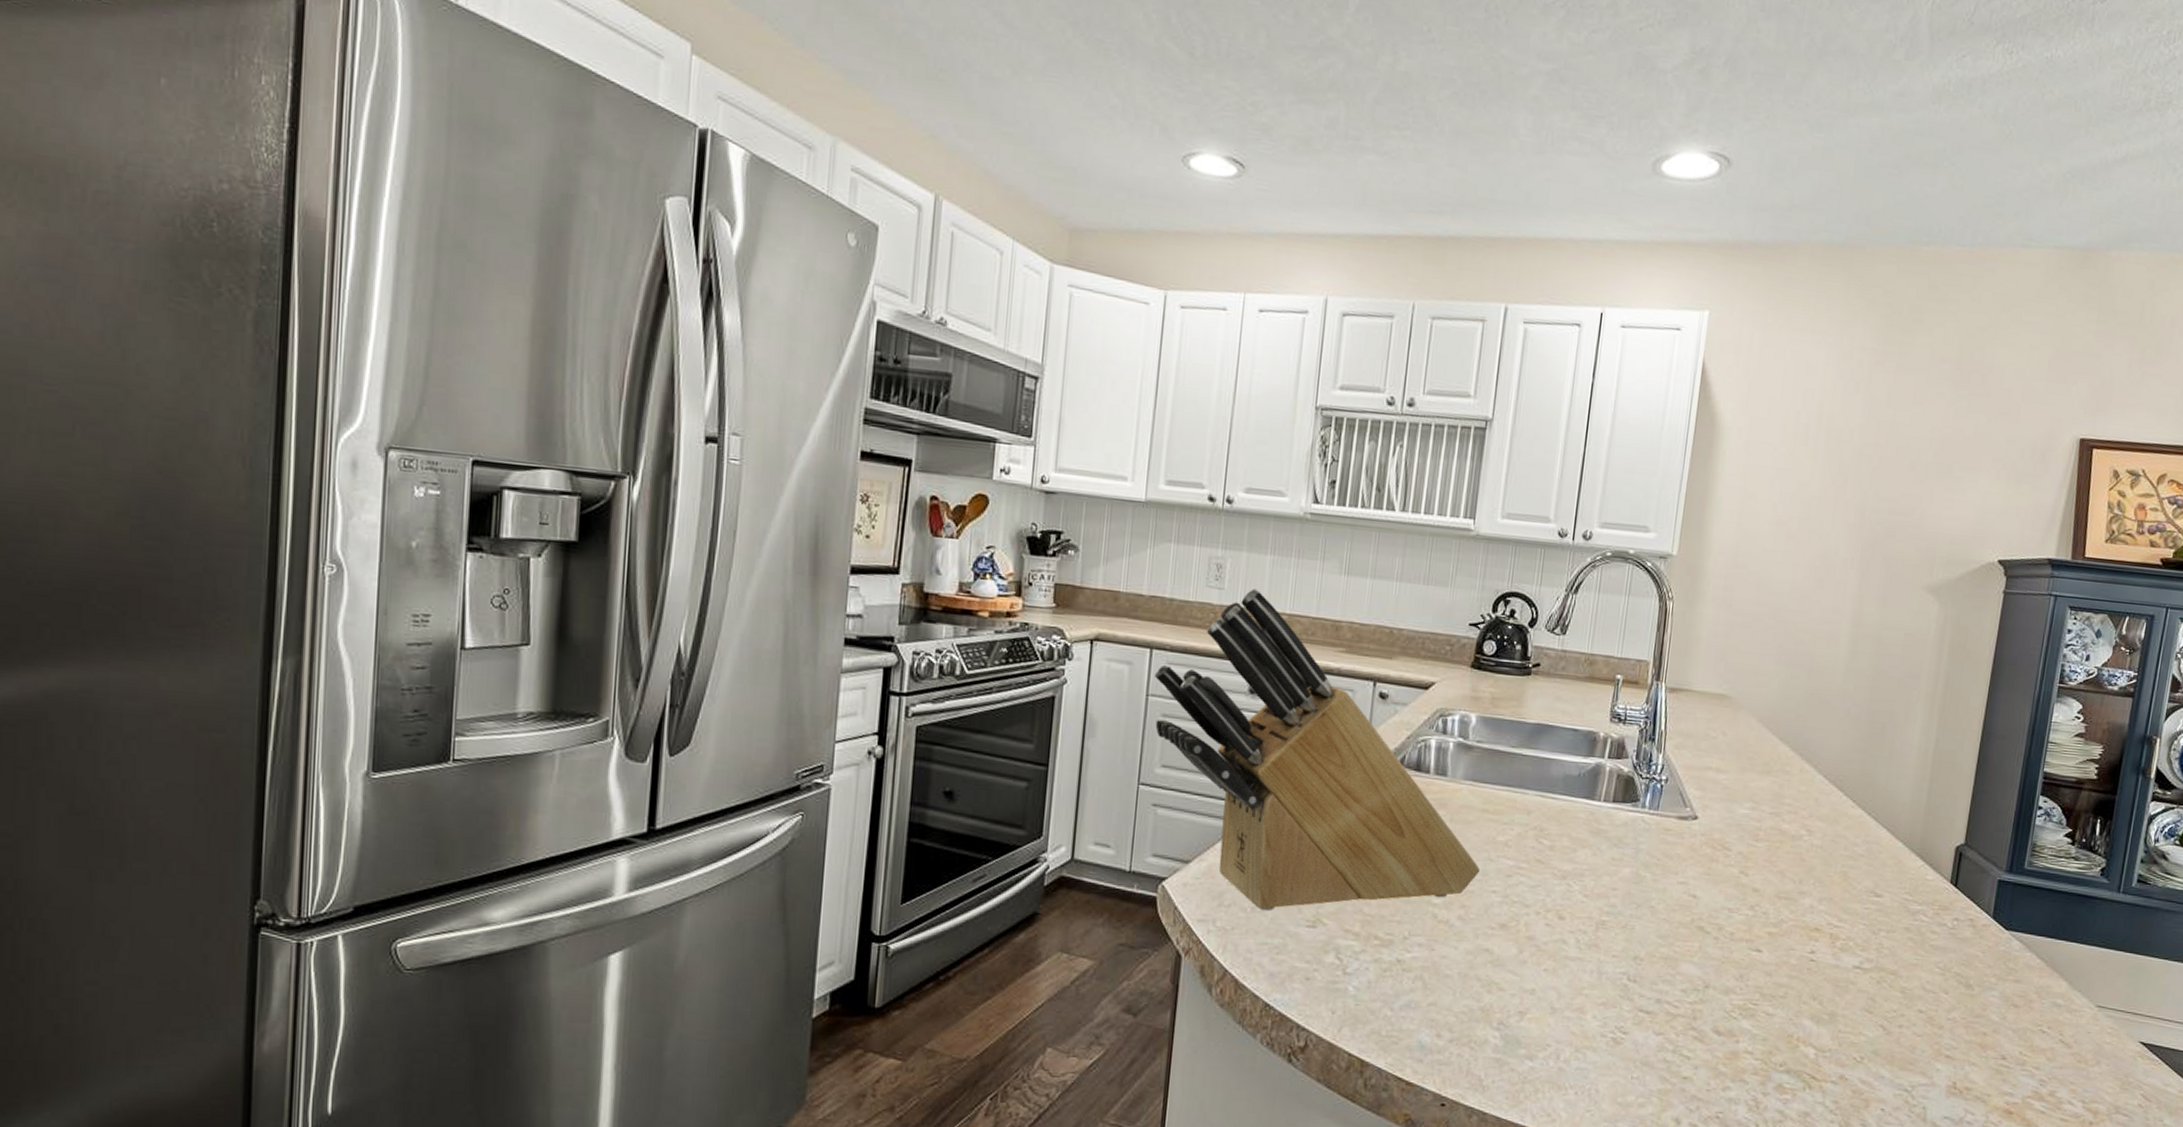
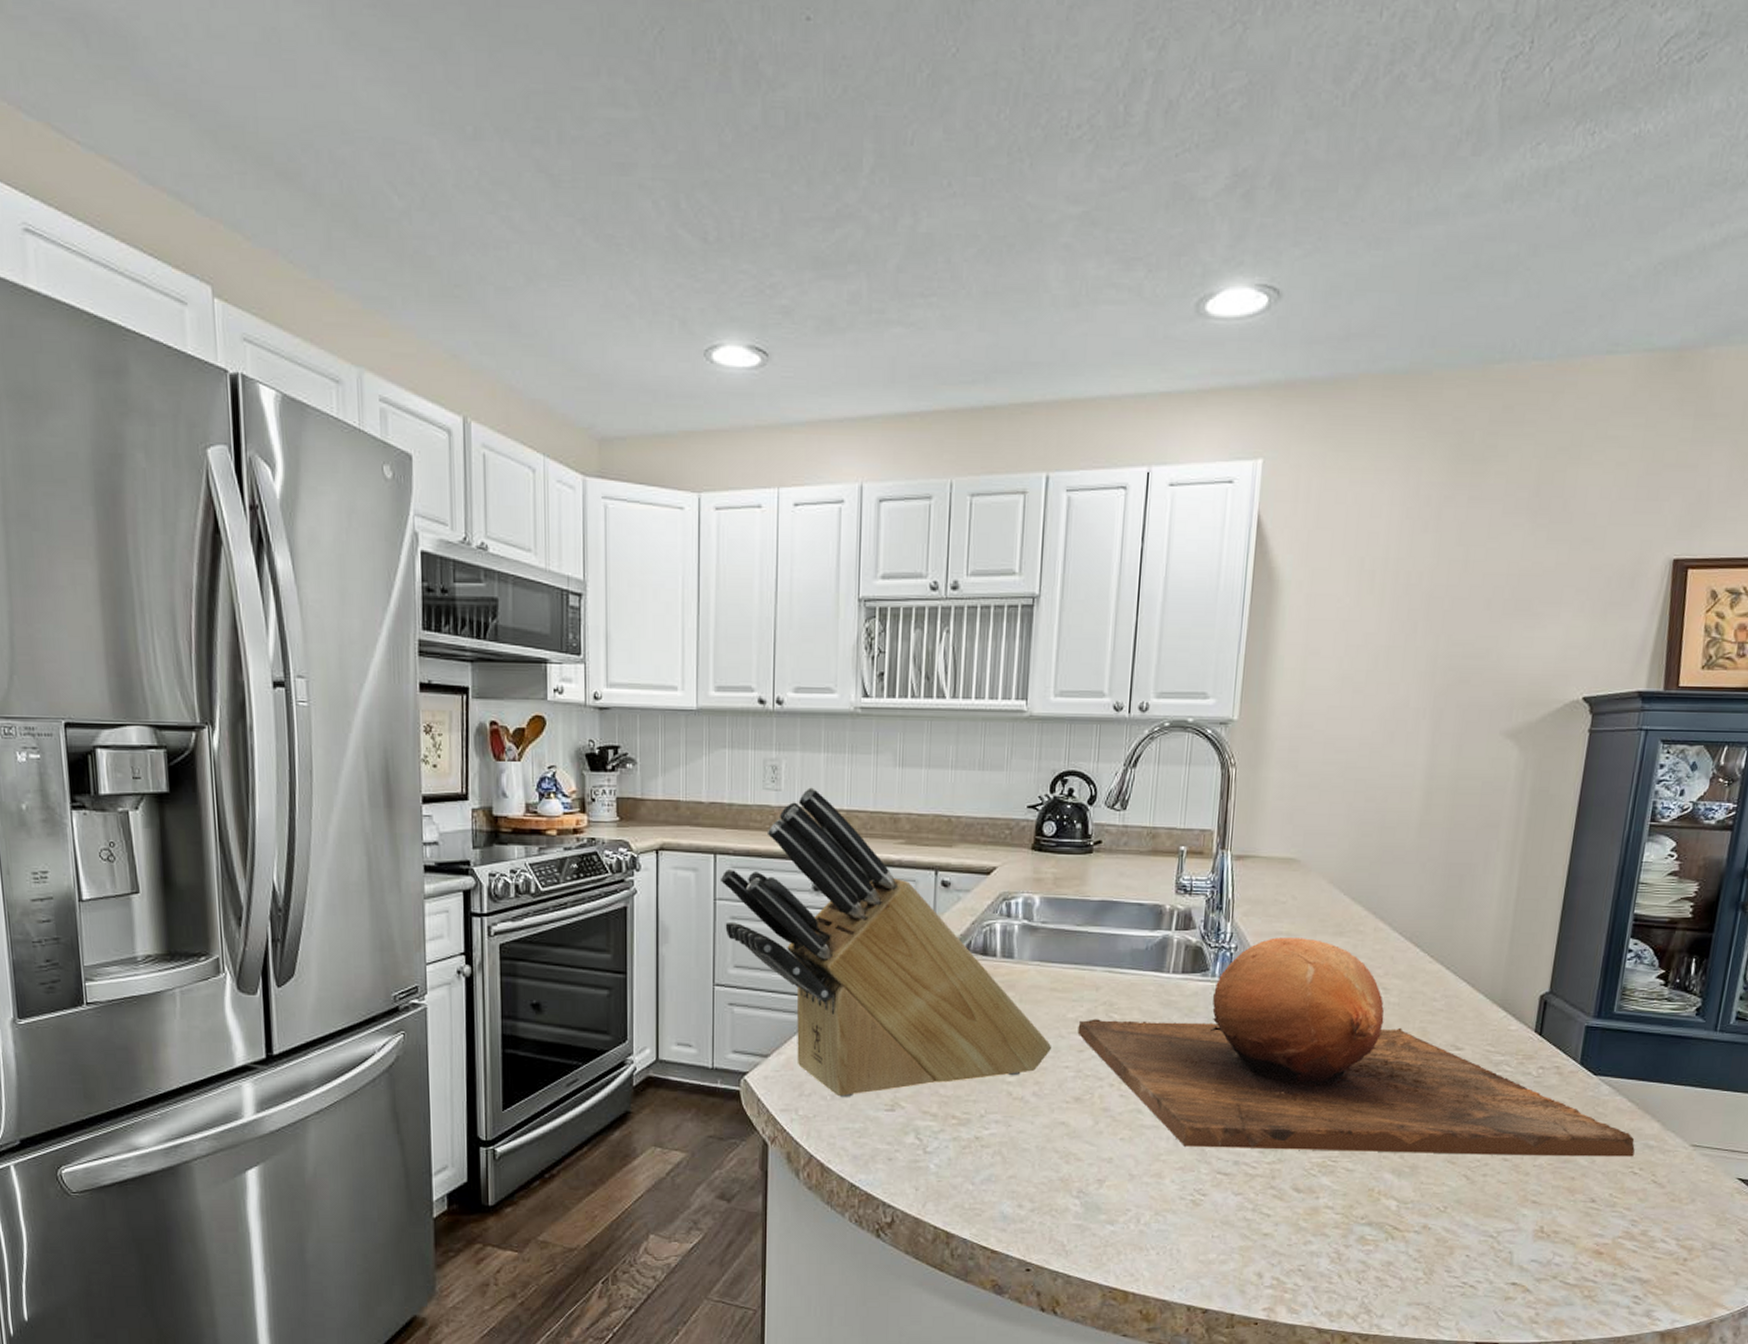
chopping board: none [1506,772,2044,1015] -> present [1077,937,1635,1157]

